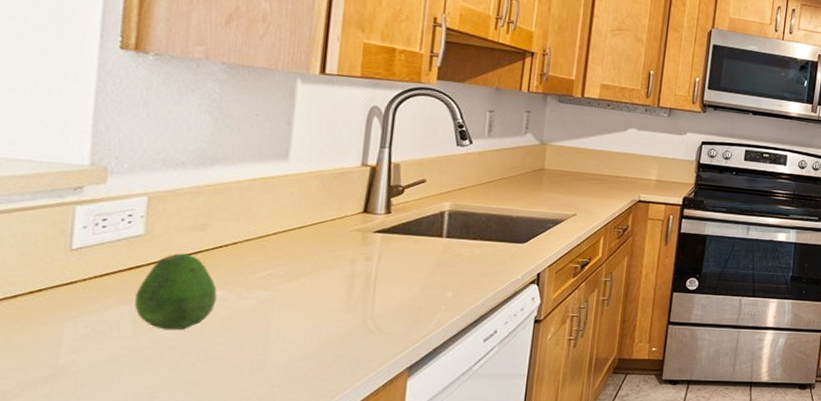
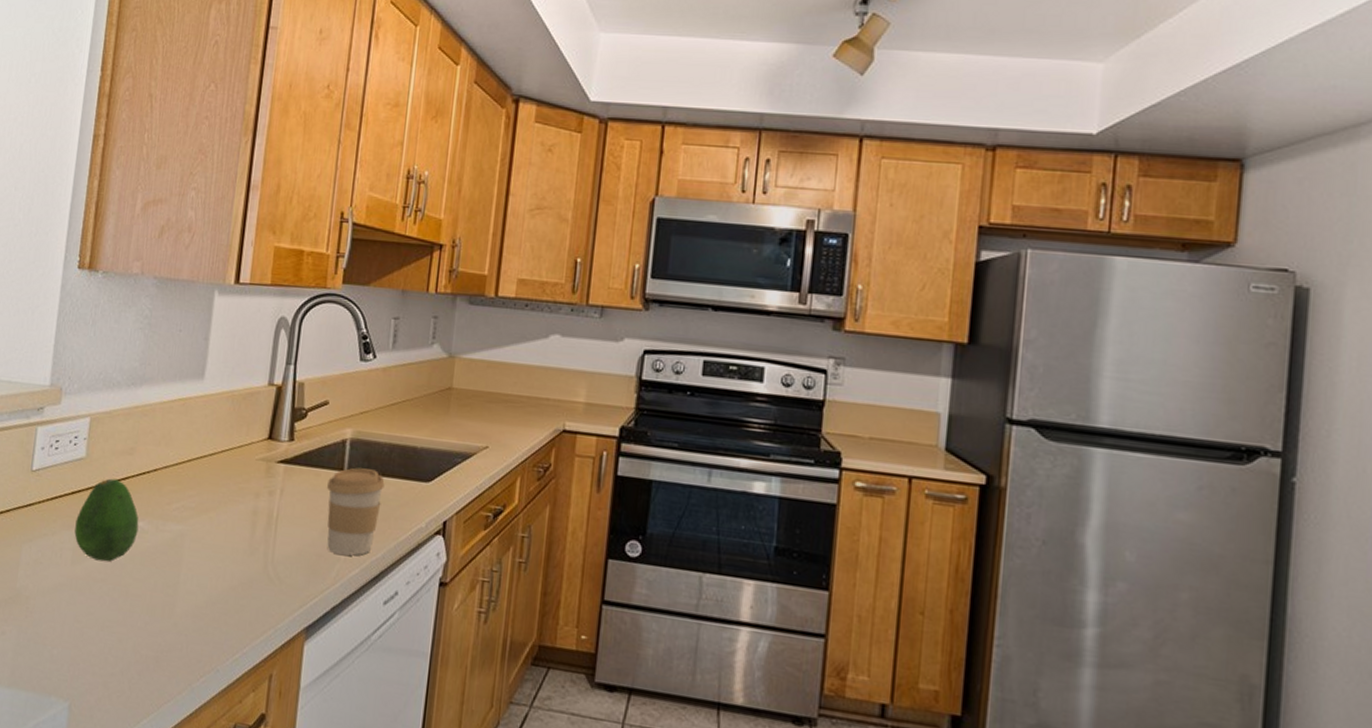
coffee cup: none [426,234,483,306] -> present [327,467,385,556]

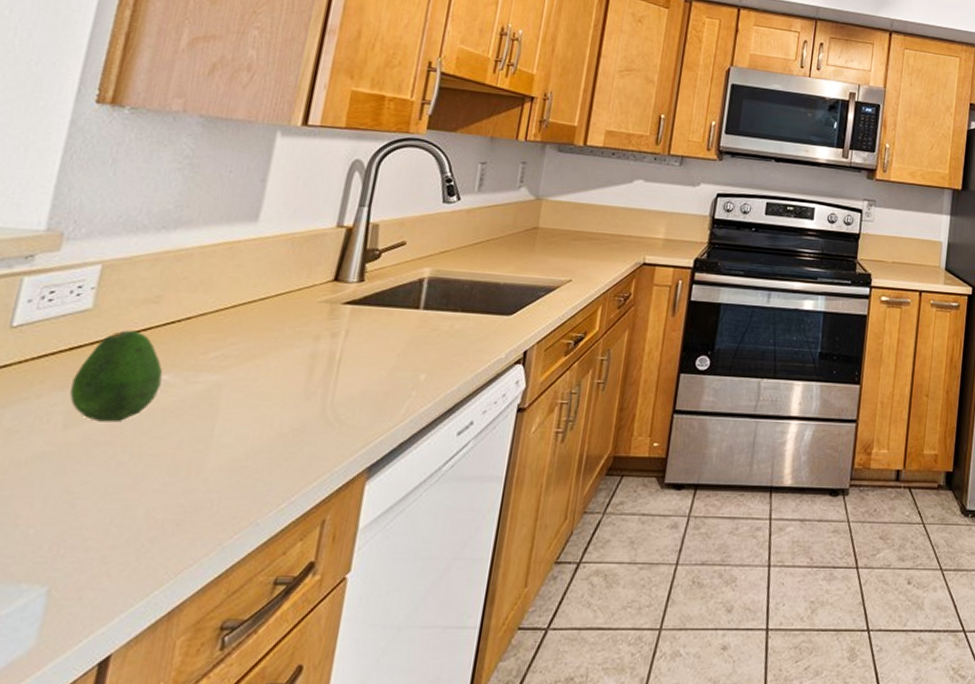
coffee cup: present [327,467,385,556] -> none [396,305,464,391]

